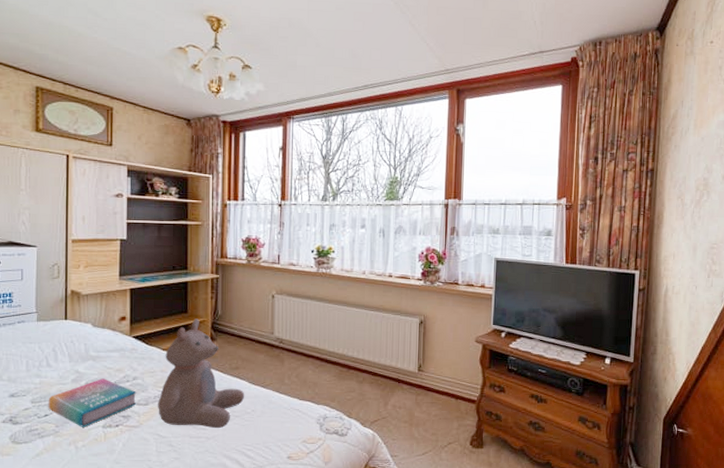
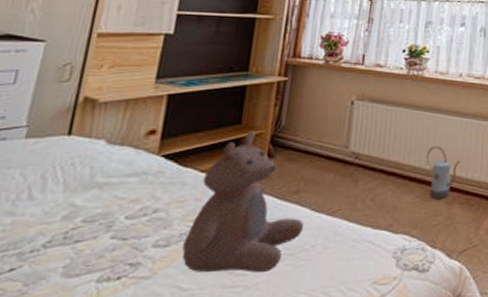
book: present [48,378,137,427] -> none [17,213,156,284]
watering can: none [339,334,368,379] -> present [426,146,460,200]

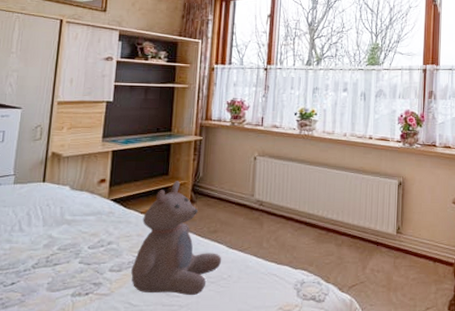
watering can: present [426,146,460,200] -> none [318,196,347,242]

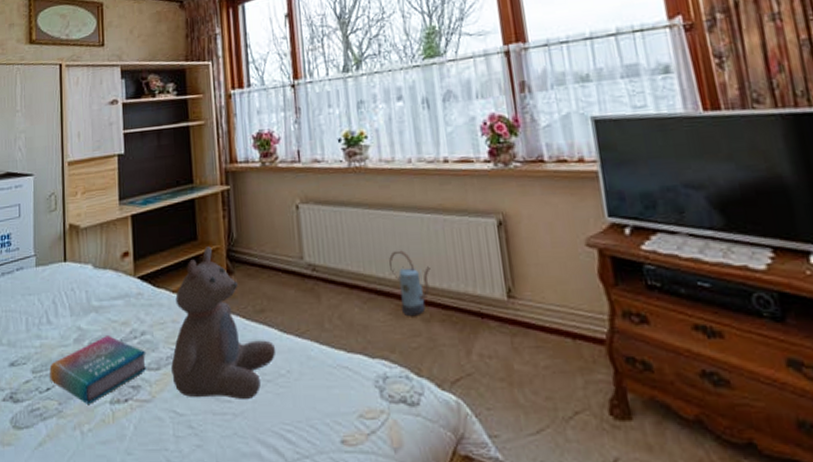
book: none [16,243,111,296] -> present [49,336,147,404]
watering can: none [318,196,347,242] -> present [389,250,431,317]

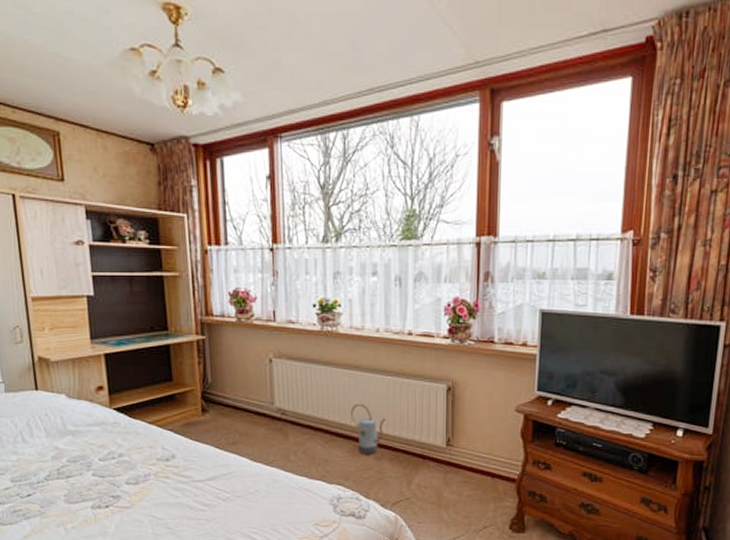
book: present [49,336,147,404] -> none [28,455,126,508]
bear: present [171,246,276,400] -> none [149,387,246,510]

